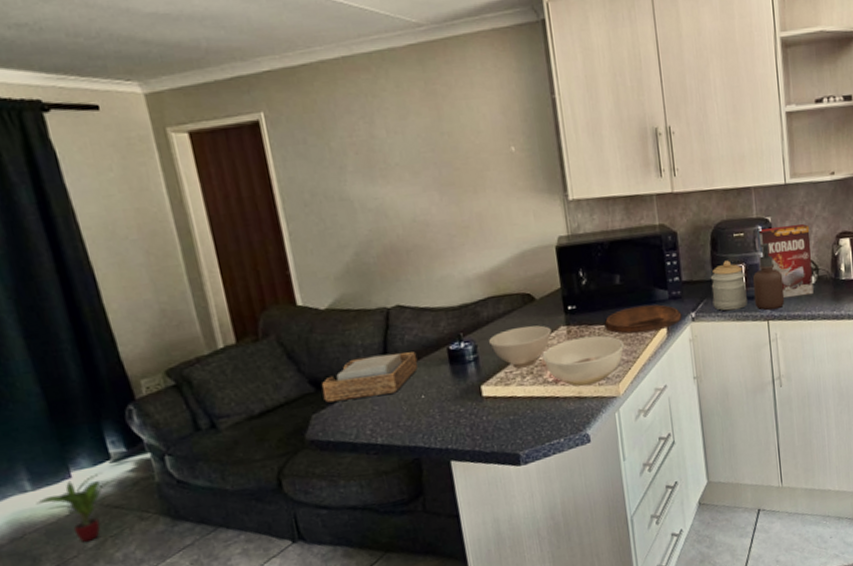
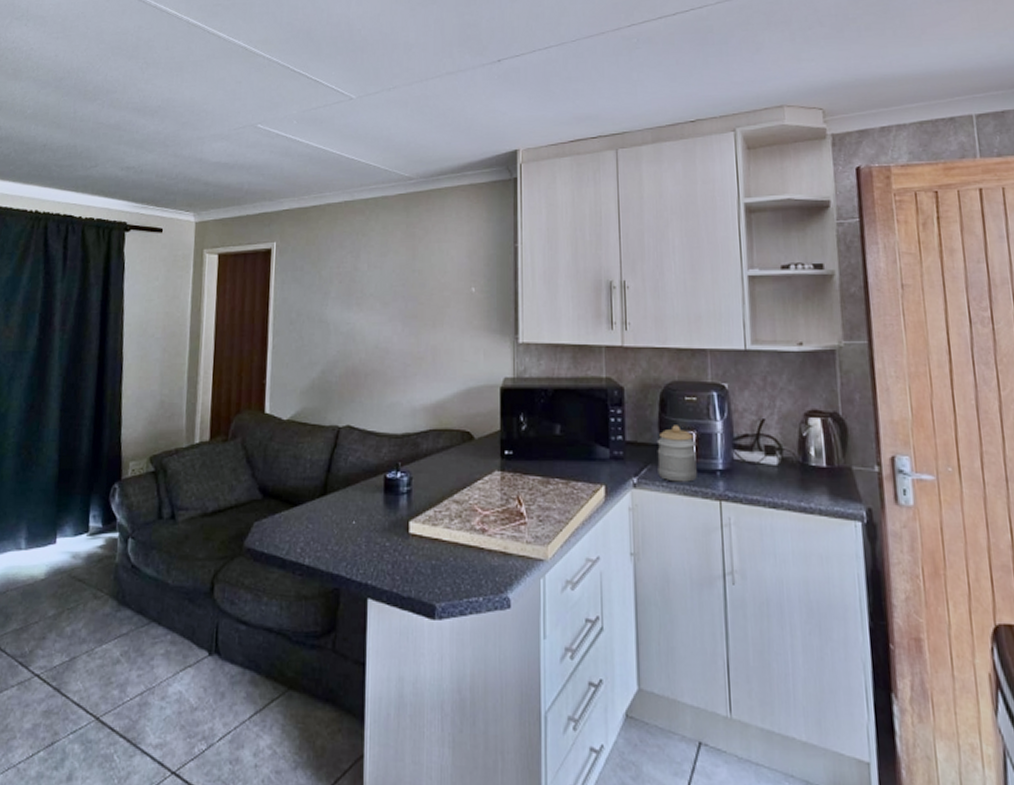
potted plant: present [36,473,116,542] -> none [24,544,87,609]
napkin holder: present [321,352,418,403] -> none [267,472,356,515]
bowl: present [489,325,552,369] -> none [424,464,485,509]
bowl: present [542,335,625,387] -> none [473,486,558,542]
cutting board: present [604,304,683,335] -> none [539,461,623,492]
soap dispenser: present [752,242,785,311] -> none [704,410,742,489]
cereal box: present [756,224,814,299] -> none [710,394,776,478]

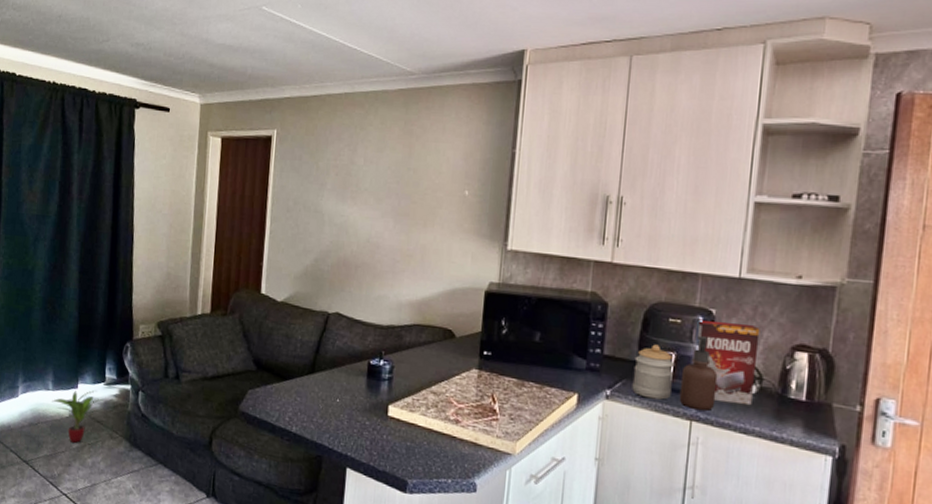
potted plant: none [24,544,87,609] -> present [52,390,104,443]
soap dispenser: none [704,410,742,489] -> present [679,335,718,412]
cereal box: none [710,394,776,478] -> present [692,319,760,406]

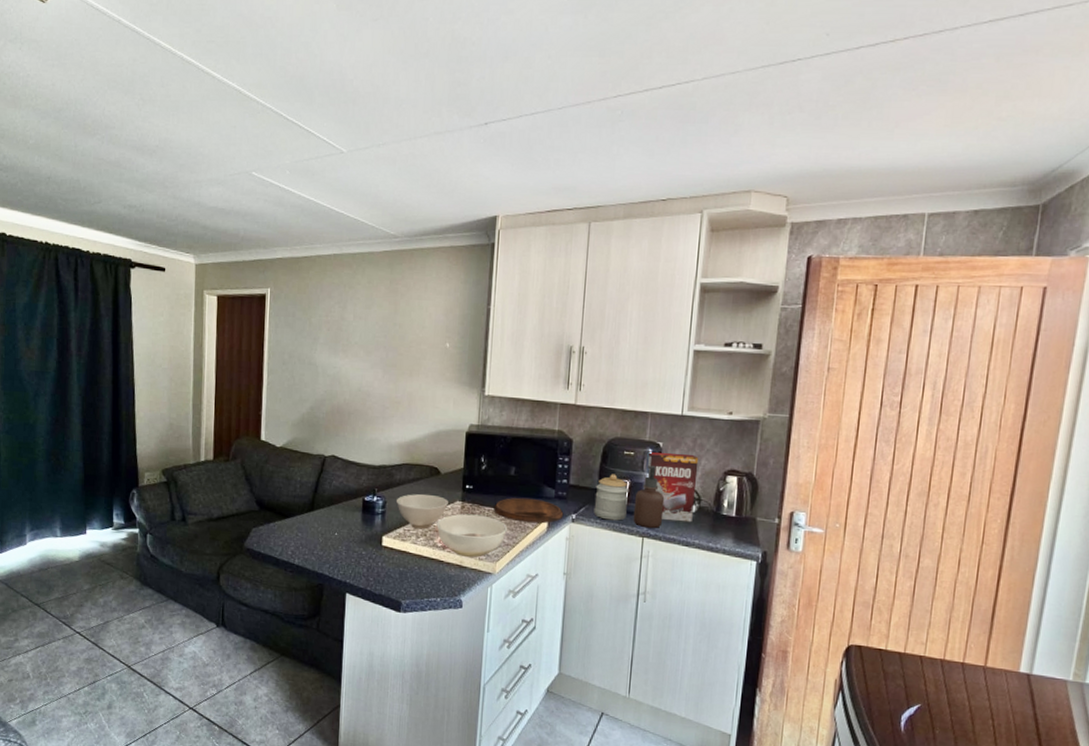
potted plant: present [52,390,104,443] -> none [60,535,112,585]
bowl: none [405,359,463,400] -> present [397,494,448,530]
bowl: none [449,384,531,436] -> present [436,514,508,558]
cutting board: none [514,368,596,400] -> present [493,497,564,524]

